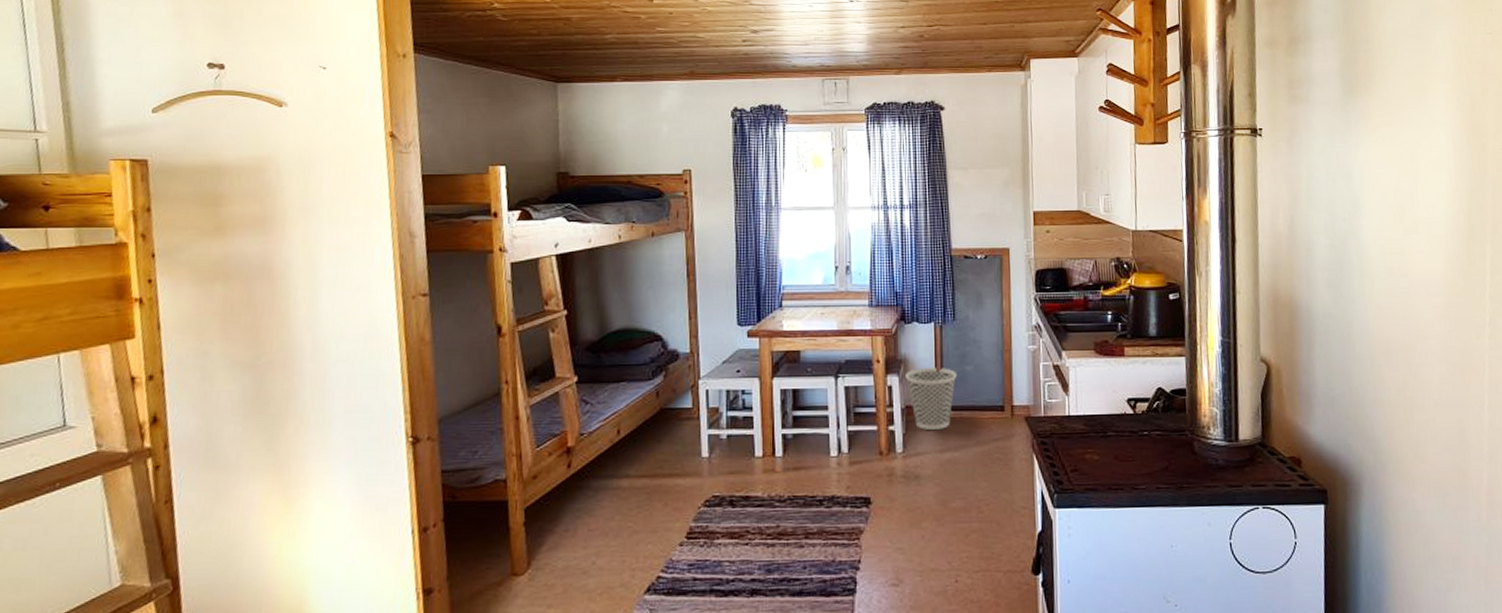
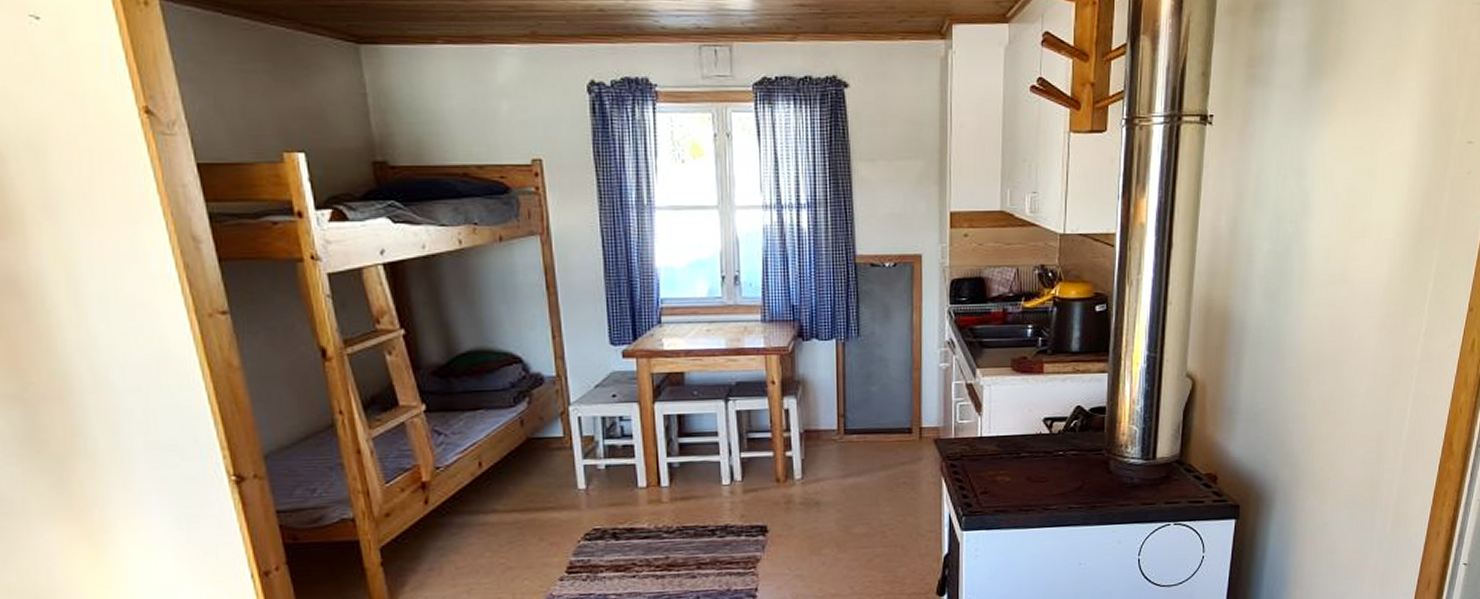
wastebasket: present [906,368,958,430] -> none [804,388,862,455]

